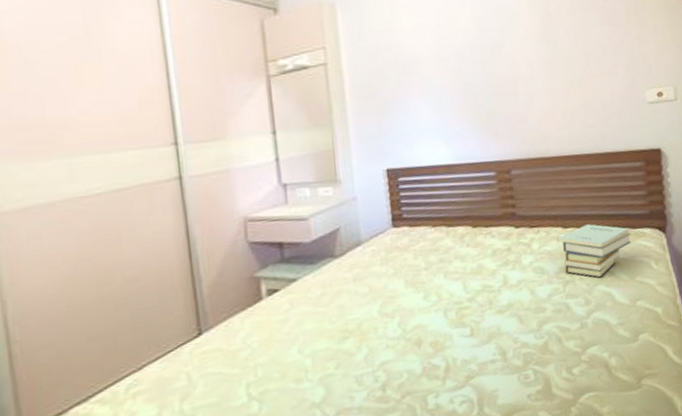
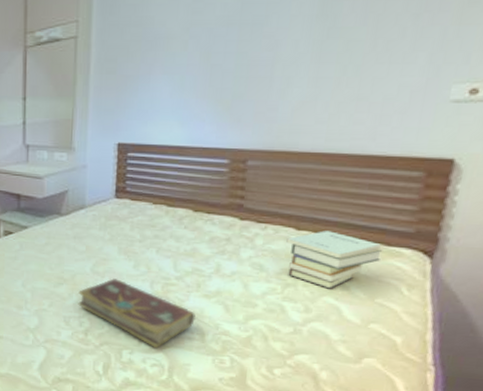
book: none [368,316,494,382] -> present [78,278,196,348]

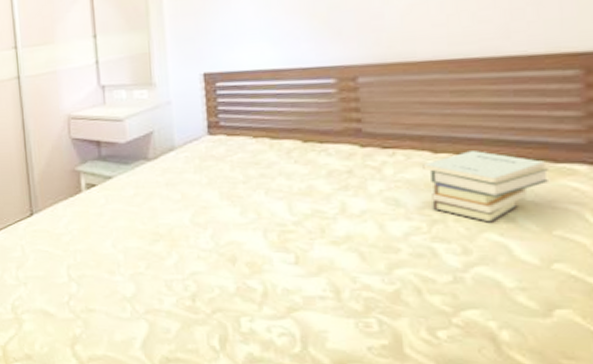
book: present [78,278,196,348] -> none [178,230,325,312]

